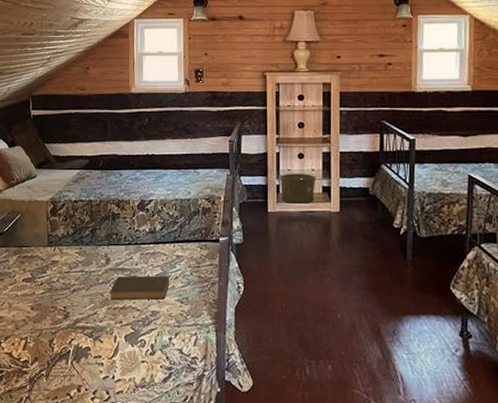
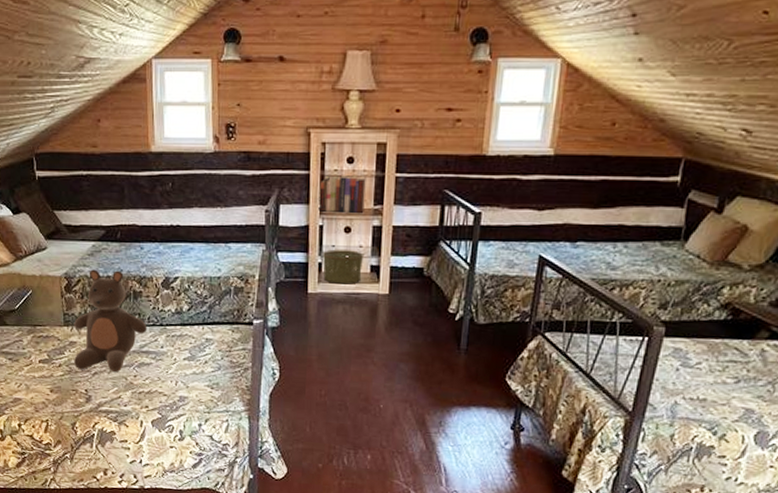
teddy bear: none [54,194,124,290] -> present [73,269,147,373]
book: present [110,275,170,300] -> none [134,359,199,385]
books: none [276,110,315,142] -> present [320,175,366,214]

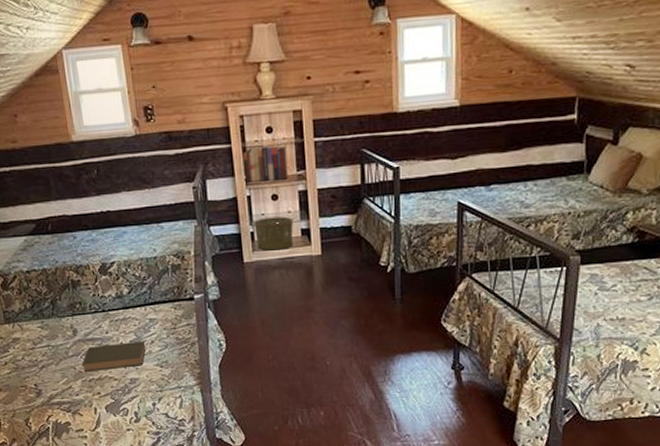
teddy bear: present [73,269,147,373] -> none [15,262,90,366]
book: none [134,359,199,385] -> present [82,341,146,372]

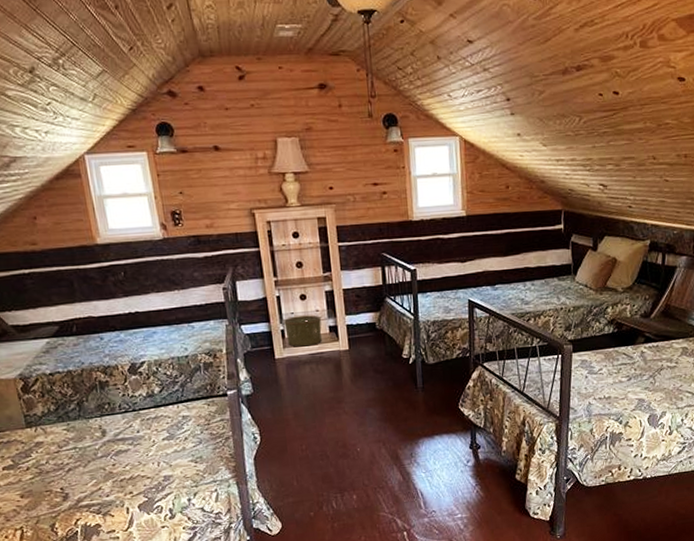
book: present [82,341,146,372] -> none [112,438,180,472]
books: present [243,144,288,182] -> none [272,248,315,284]

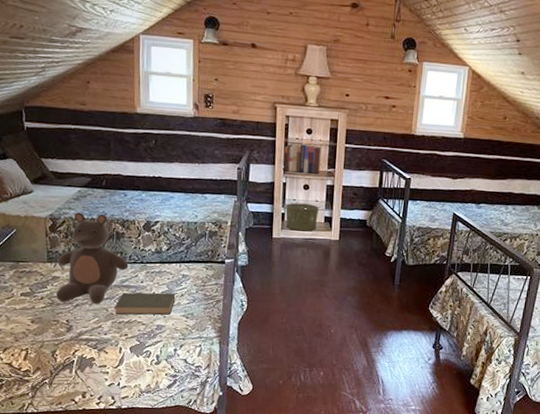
teddy bear: none [37,364,120,470] -> present [55,212,129,305]
book: none [112,438,180,472] -> present [115,292,176,315]
books: none [272,248,315,284] -> present [283,142,322,175]

